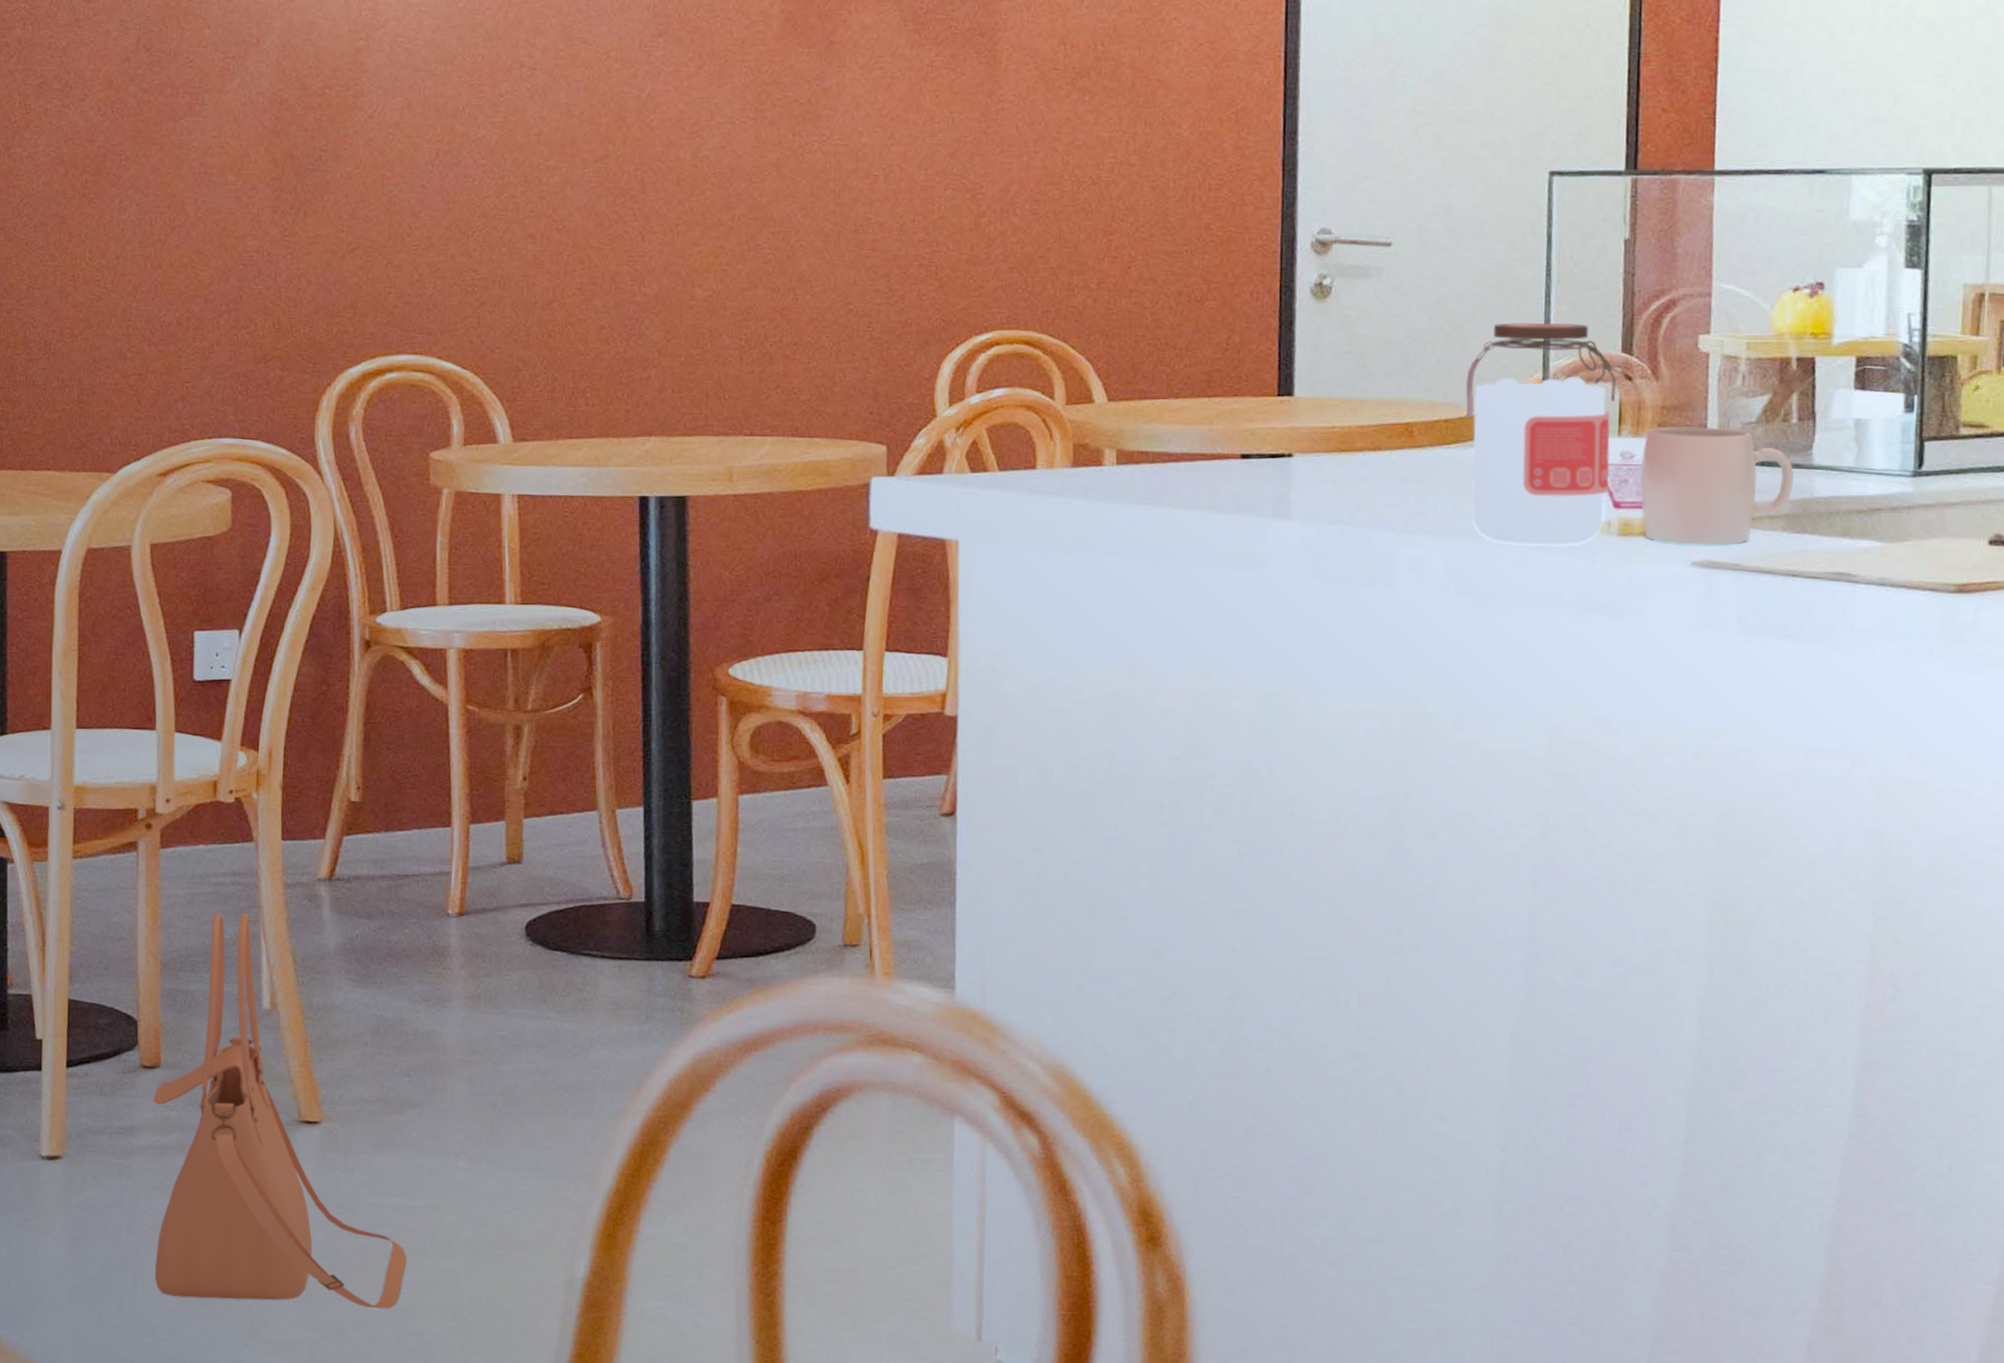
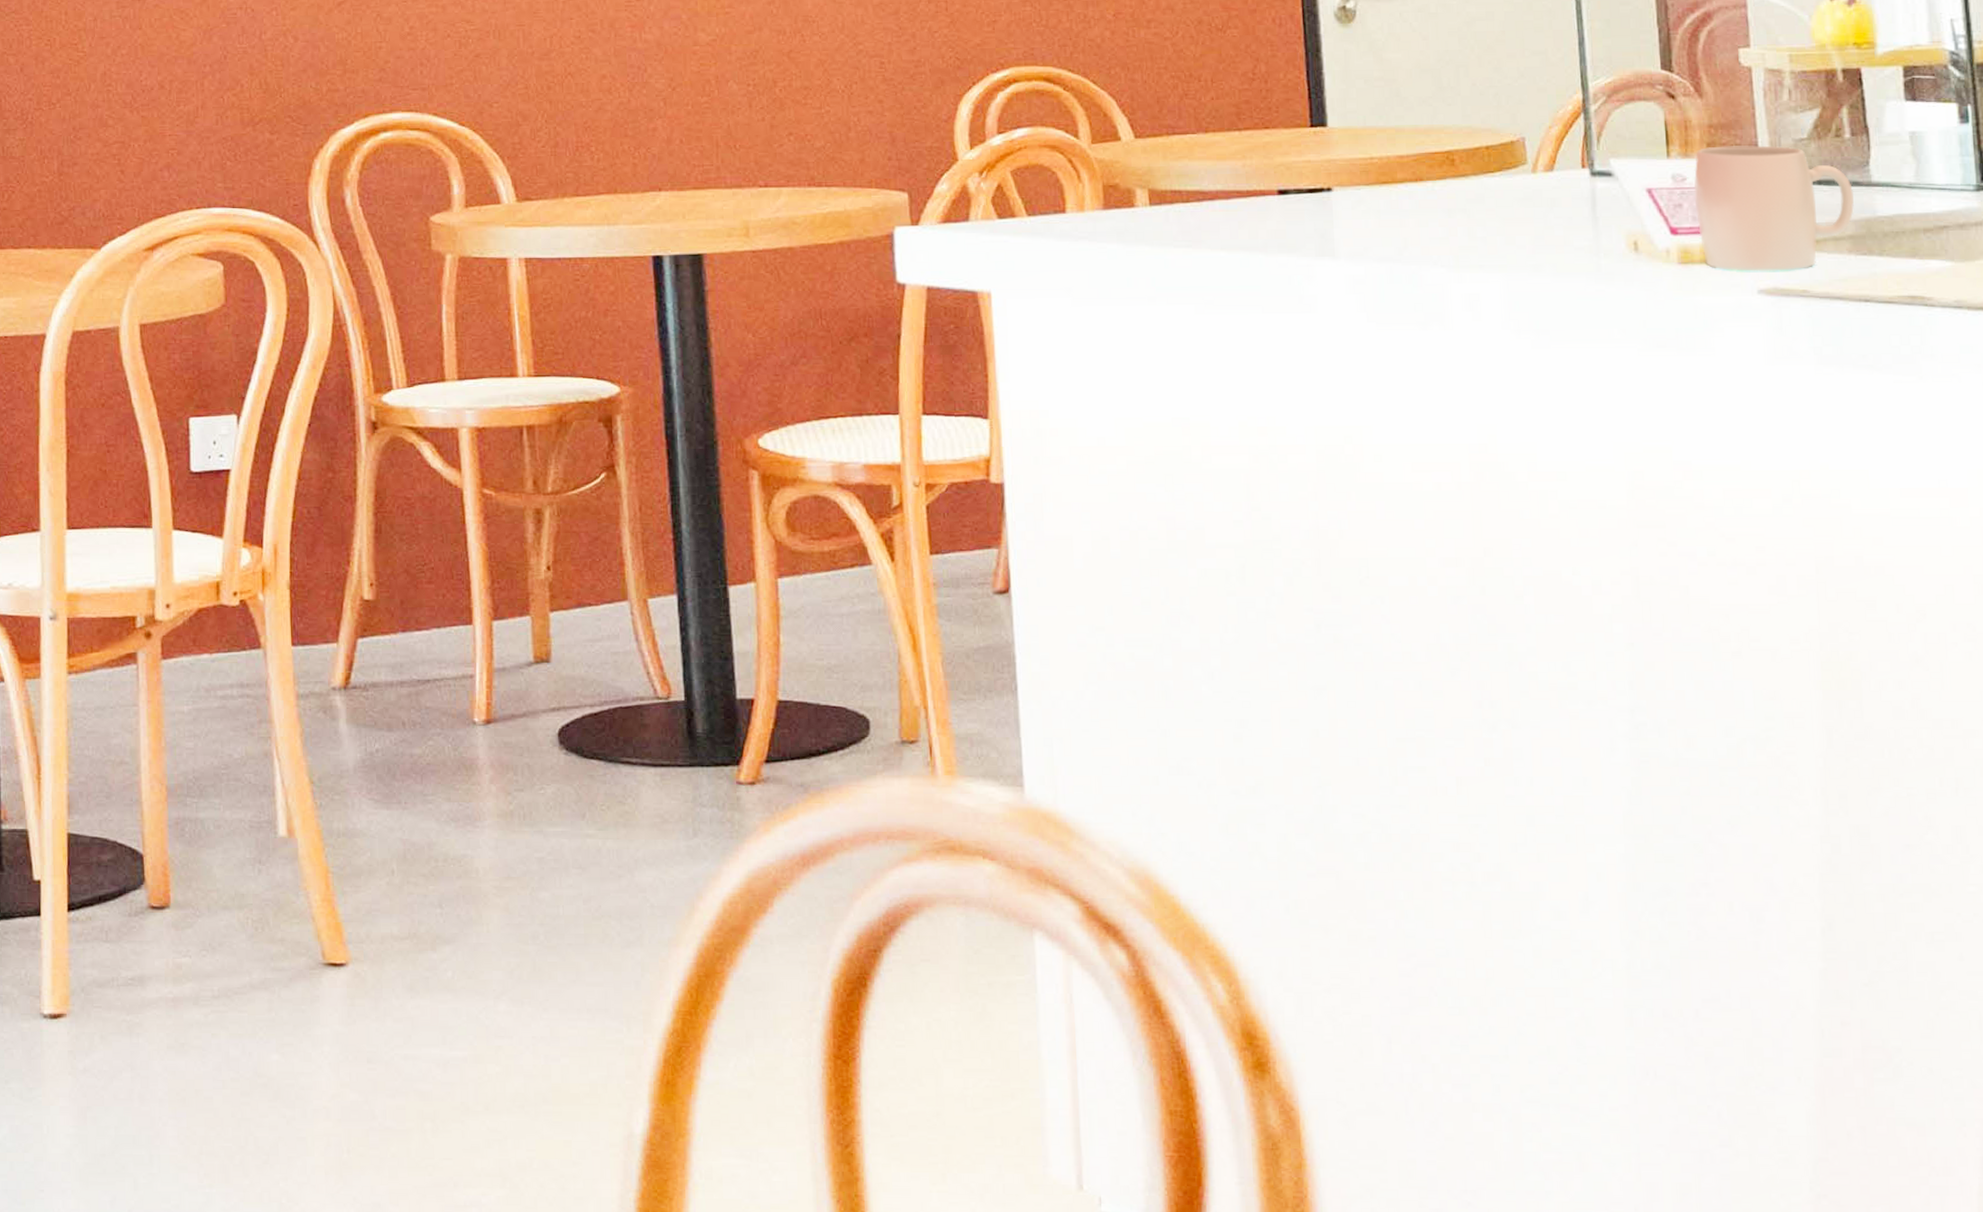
tote bag: present [153,912,407,1309] -> none [164,728,448,1179]
jar: present [1465,322,1616,546] -> none [1504,40,1663,277]

